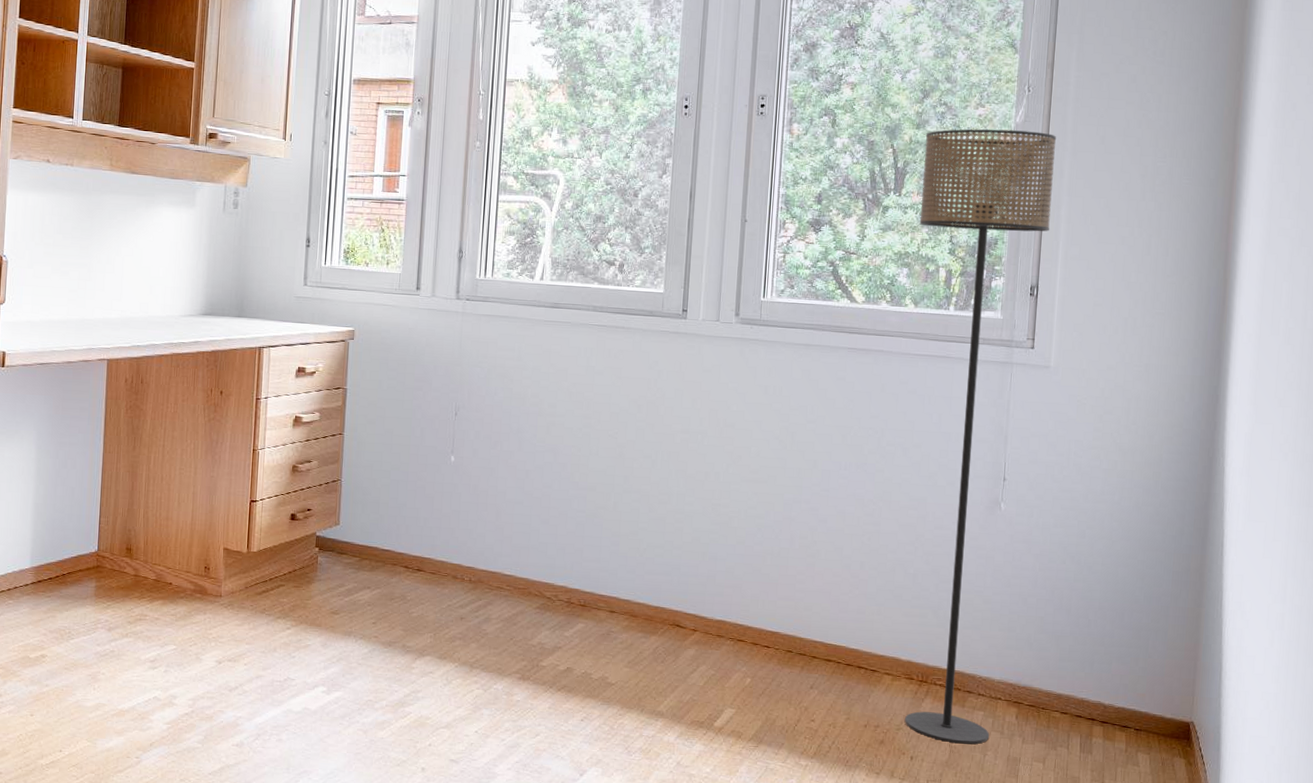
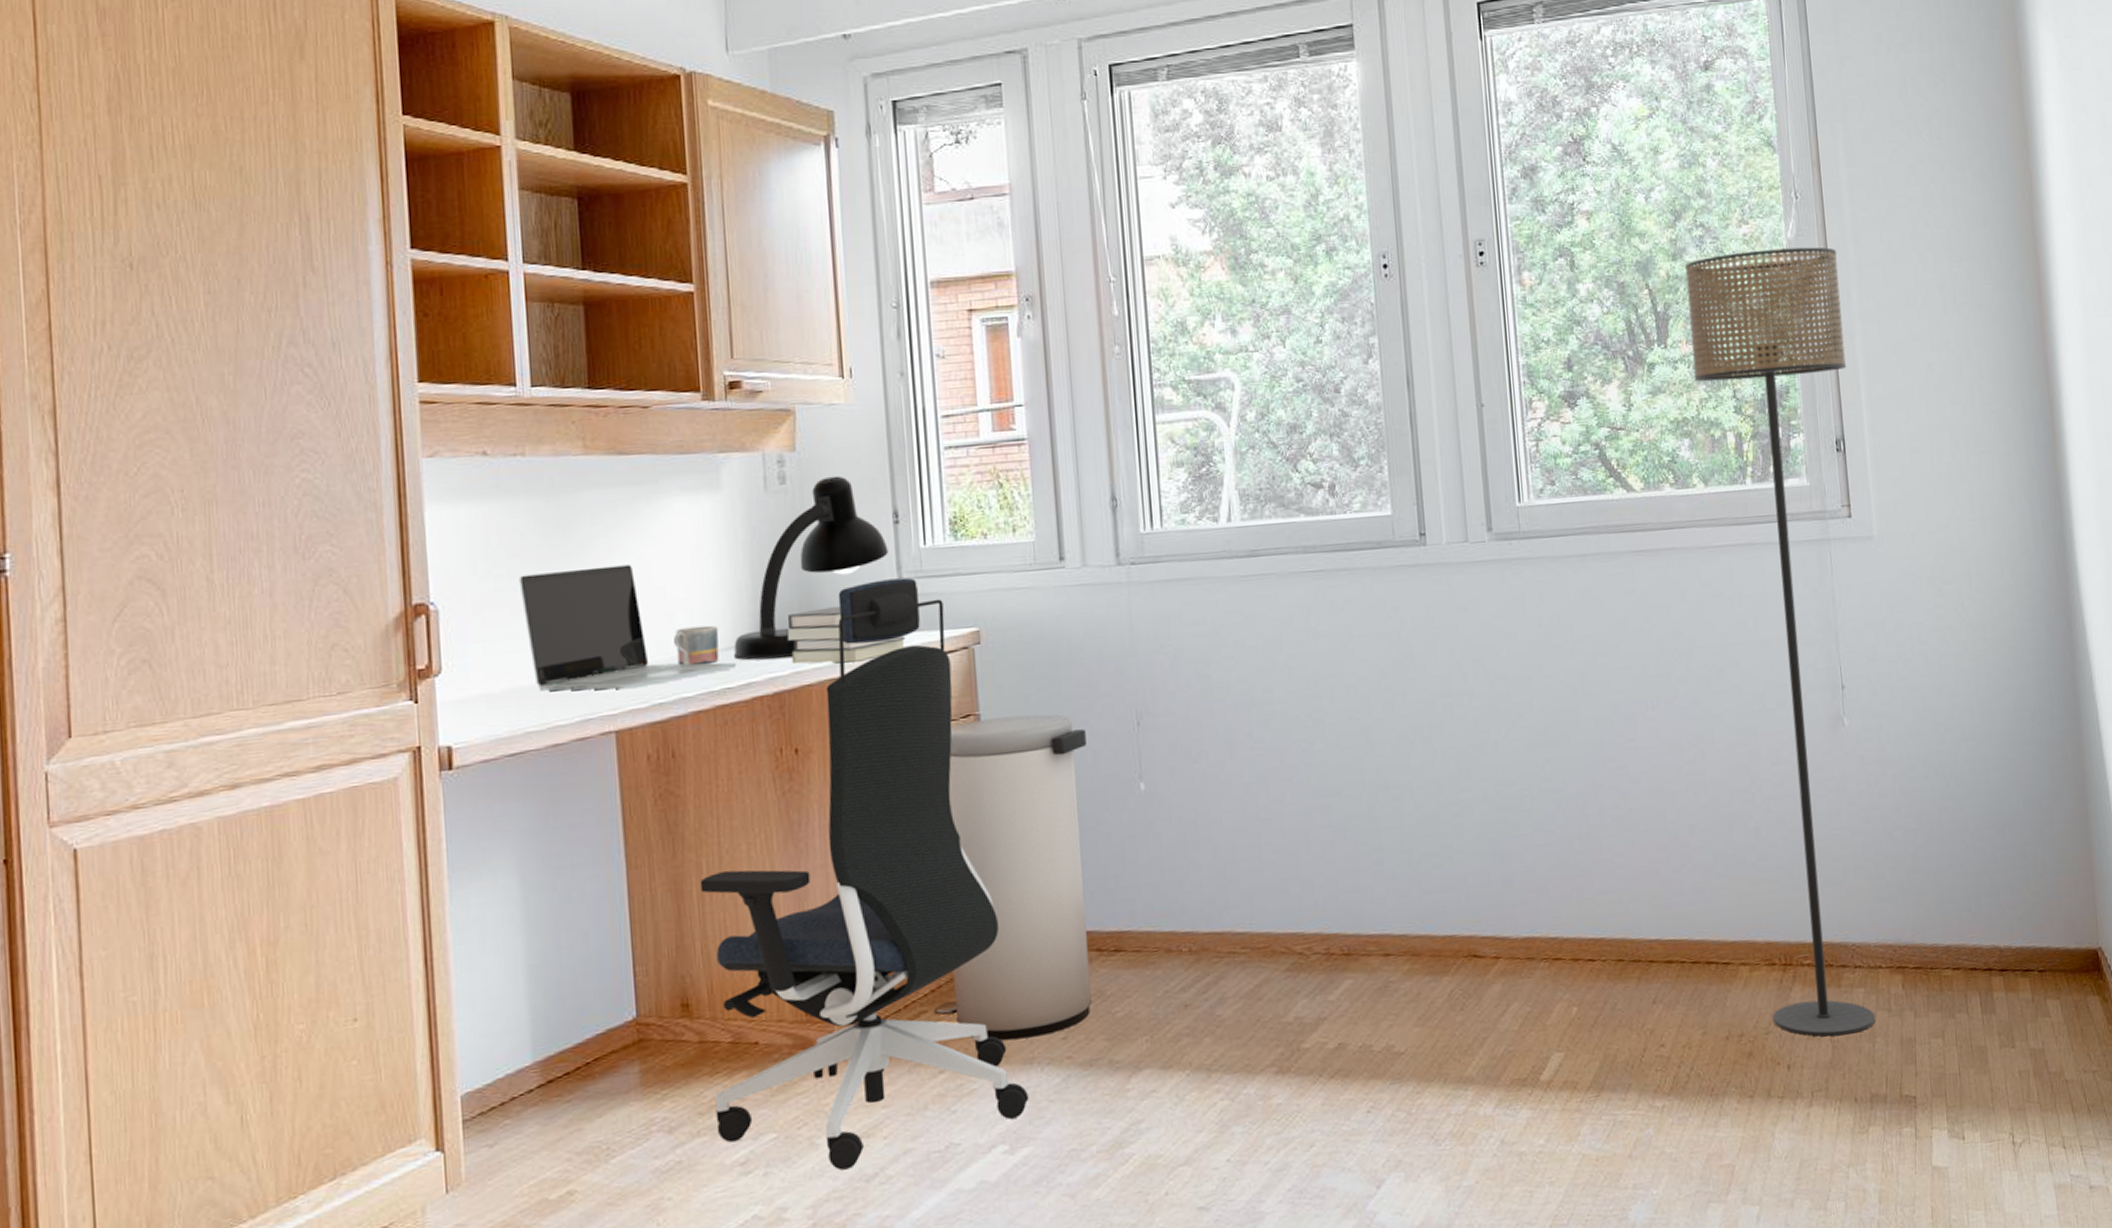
laptop: none [59,246,190,333] -> present [518,564,737,691]
office chair: none [138,284,345,680] -> present [700,577,1029,1171]
mug: none [152,297,182,325] -> present [674,625,719,666]
desk lamp: none [189,207,300,329] -> present [734,475,888,661]
books: none [225,298,304,339] -> present [786,606,906,665]
pedal bin: none [288,392,418,618] -> present [933,714,1092,1041]

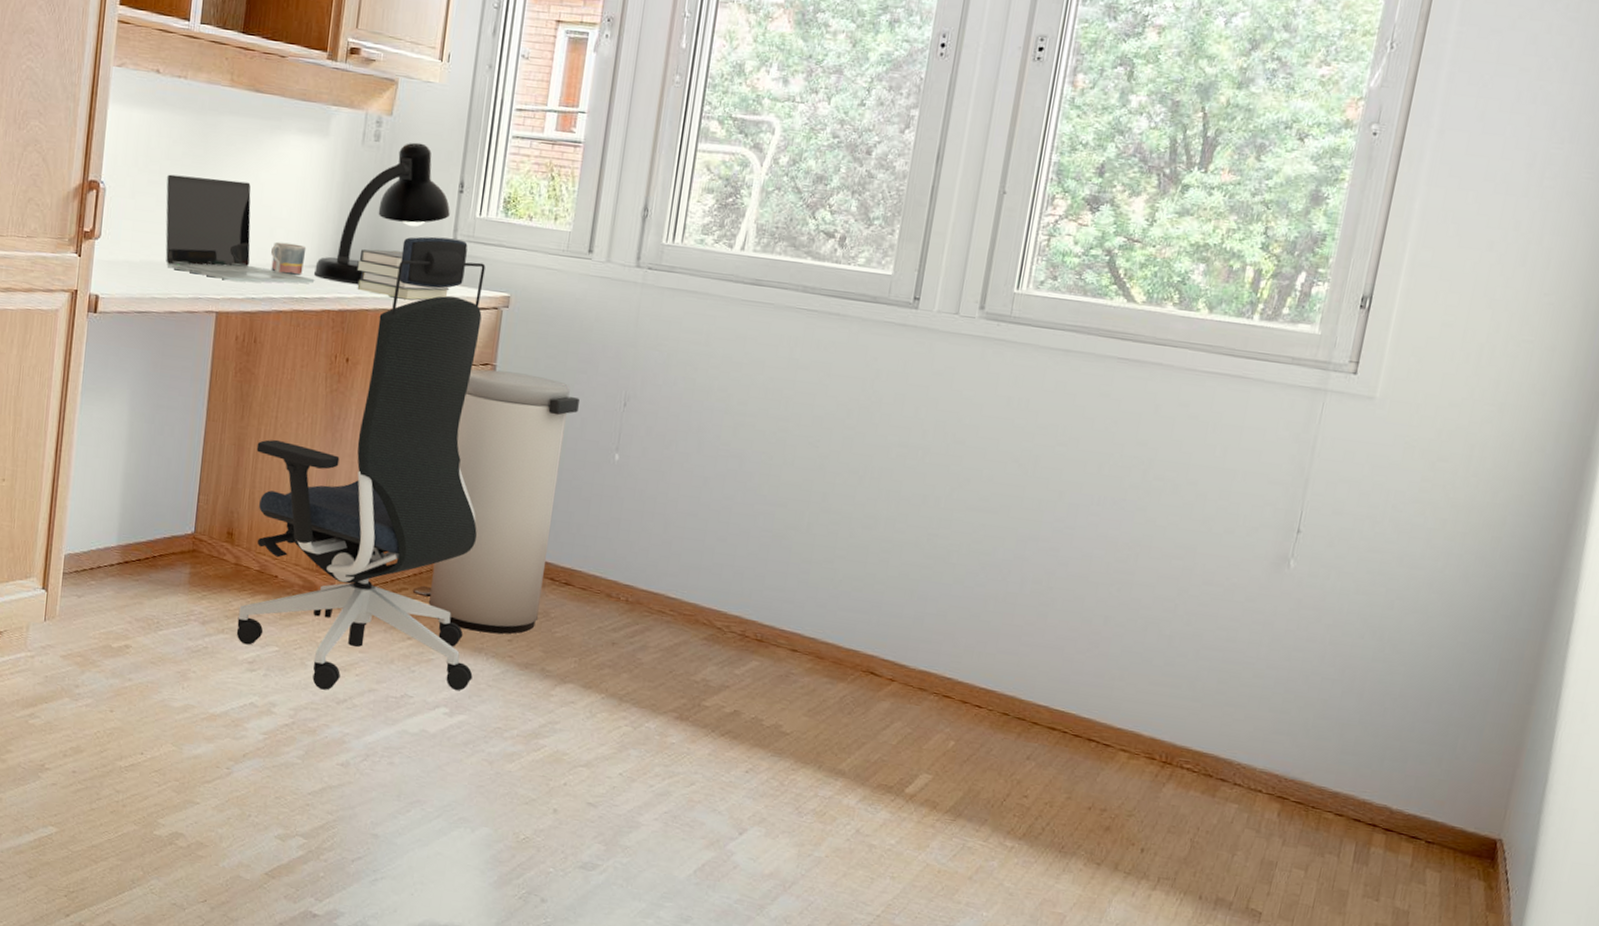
floor lamp: present [1684,247,1876,1037] -> none [1139,91,1421,842]

